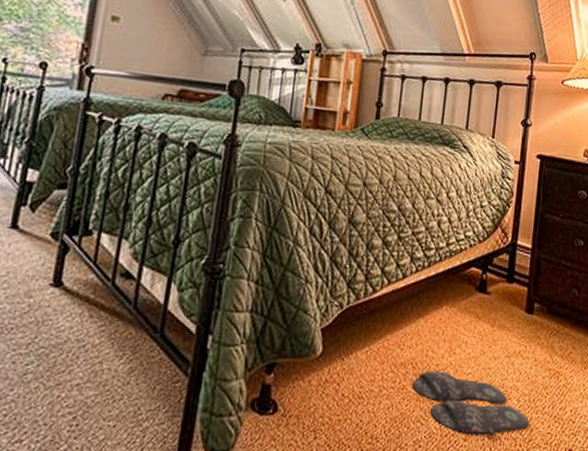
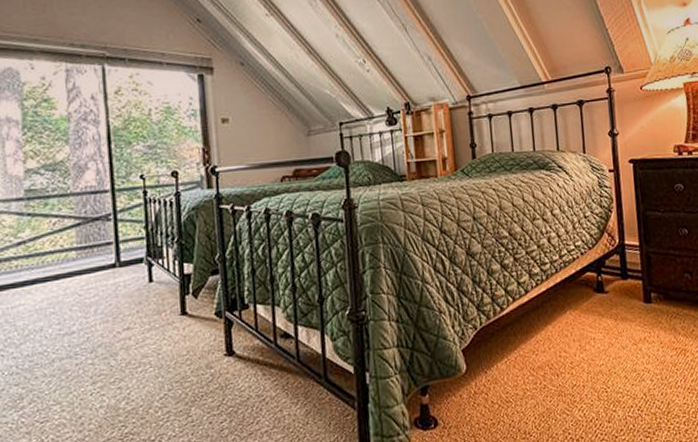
slippers: present [412,370,529,436] -> none [552,367,665,418]

